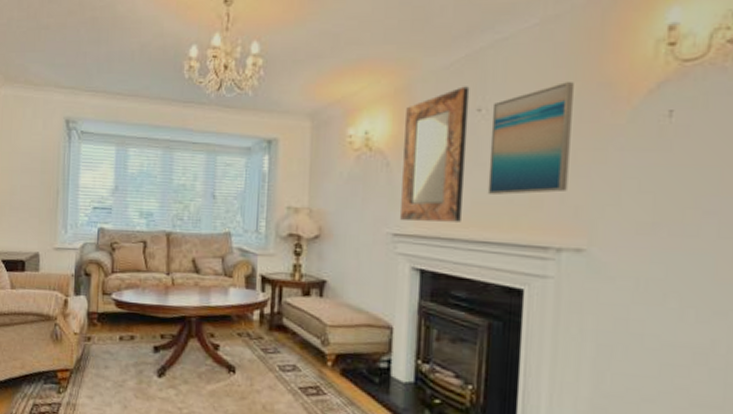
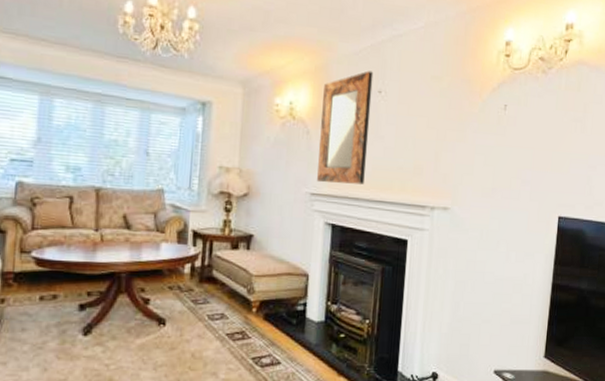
wall art: present [487,82,574,196] -> none [384,76,446,163]

